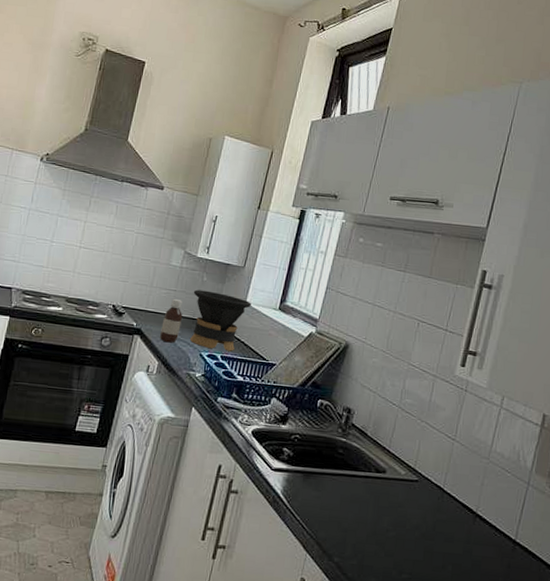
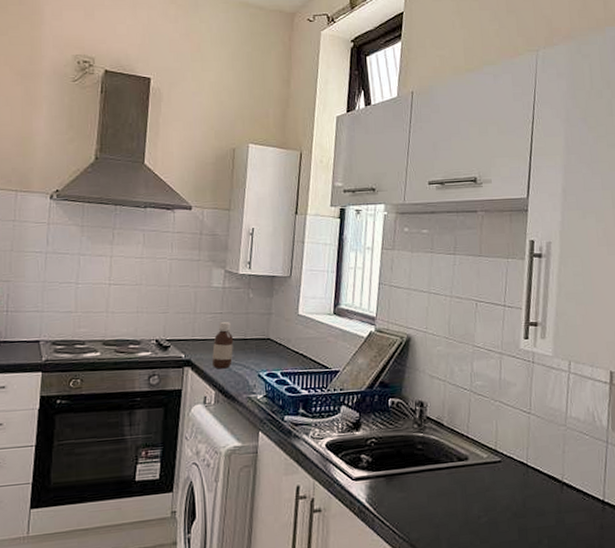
coffee maker: present [190,289,251,351] -> none [241,307,304,367]

